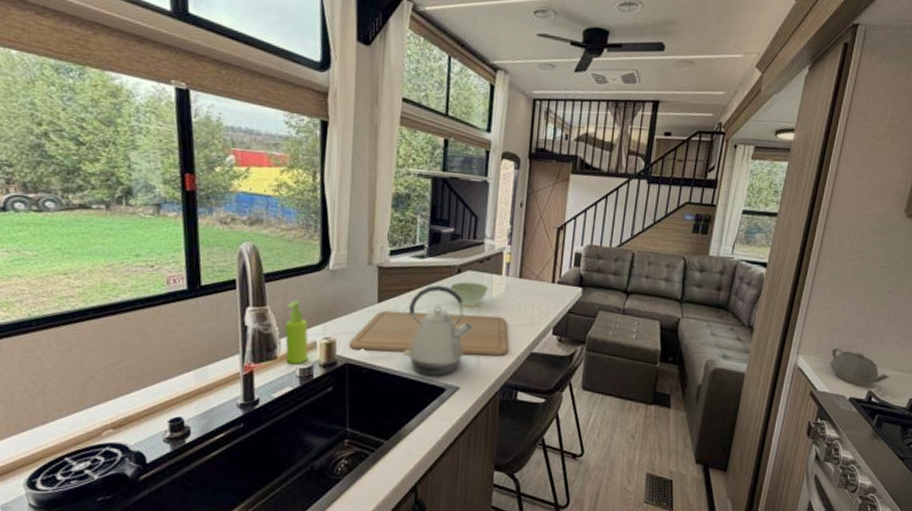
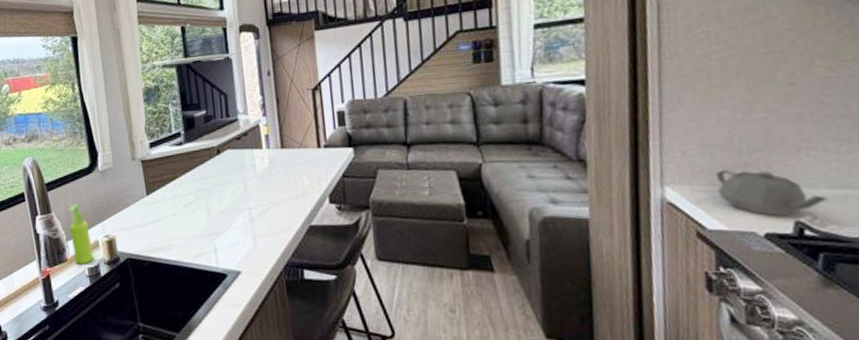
chopping board: present [349,310,508,356] -> none [127,191,284,244]
kettle: present [403,284,473,376] -> none [175,169,243,262]
bowl: present [450,281,488,307] -> none [213,160,251,187]

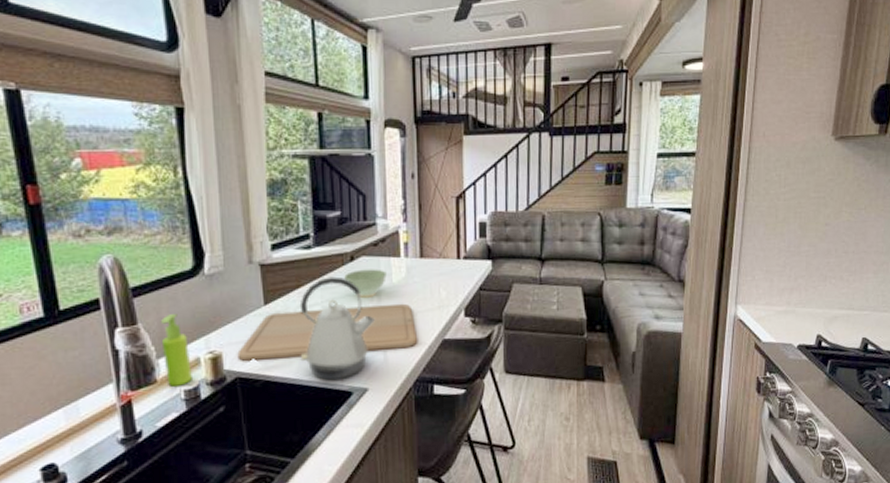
chopping board: none [127,191,284,244] -> present [237,303,417,361]
kettle: none [175,169,243,262] -> present [299,276,375,380]
bowl: none [213,160,251,187] -> present [344,269,387,298]
teapot: present [717,170,829,217] -> none [772,293,838,332]

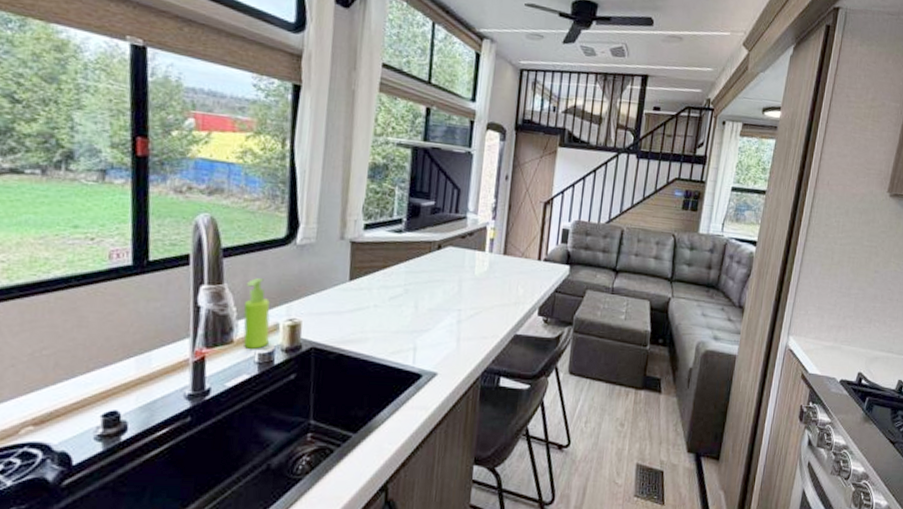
chopping board: present [237,303,417,361] -> none [316,289,491,339]
kettle: present [299,276,375,380] -> none [376,261,453,361]
bowl: present [344,269,387,298] -> none [429,258,470,286]

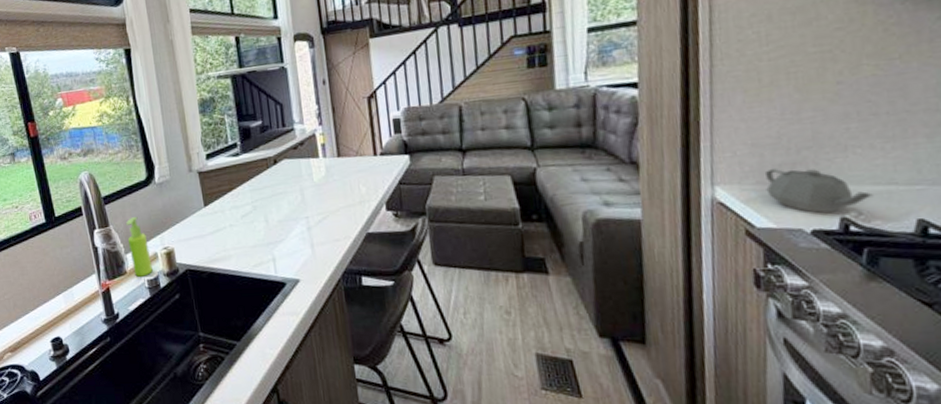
teapot: none [820,329,879,369] -> present [766,169,874,214]

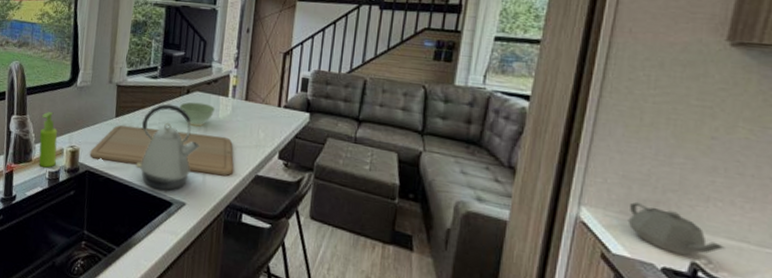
chopping board: none [186,200,342,255] -> present [90,124,234,176]
kettle: none [233,179,300,271] -> present [135,103,200,191]
bowl: none [269,170,308,197] -> present [180,102,215,127]

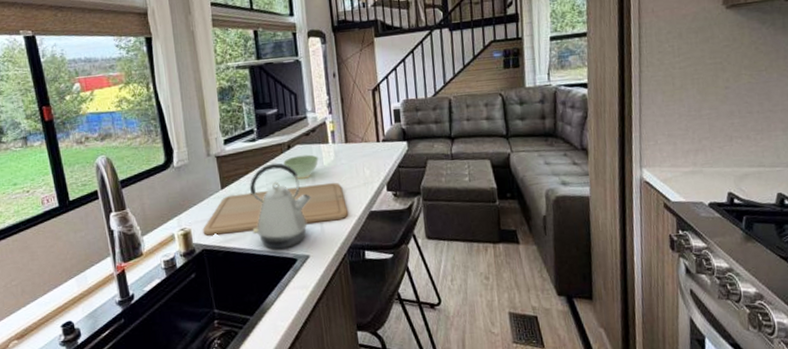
soap dispenser: present [38,112,58,169] -> none [143,200,169,259]
teapot: present [627,202,725,256] -> none [678,155,749,190]

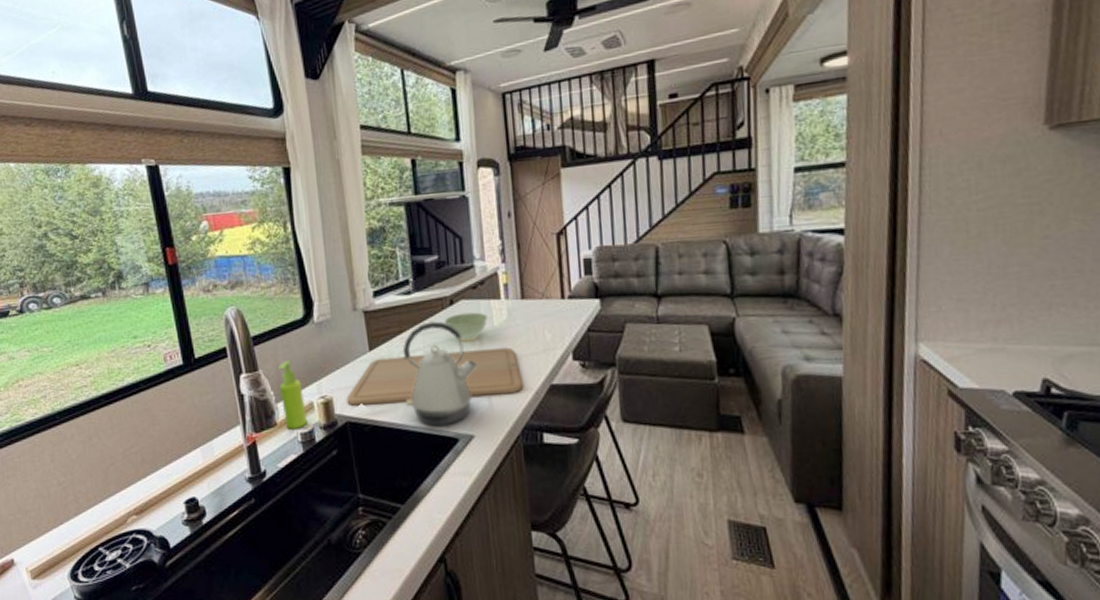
soap dispenser: none [143,200,169,259] -> present [277,361,307,431]

